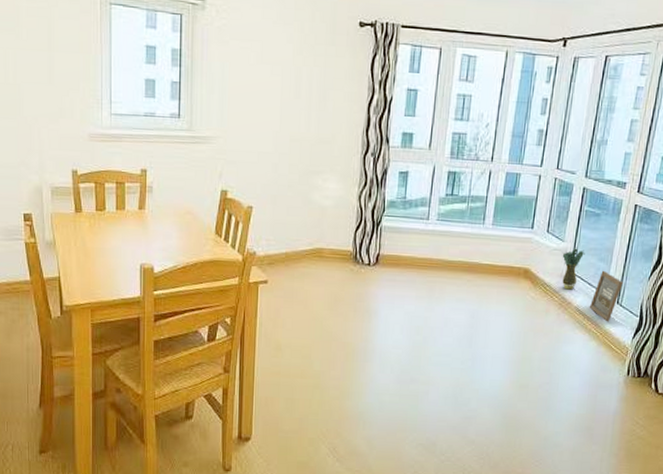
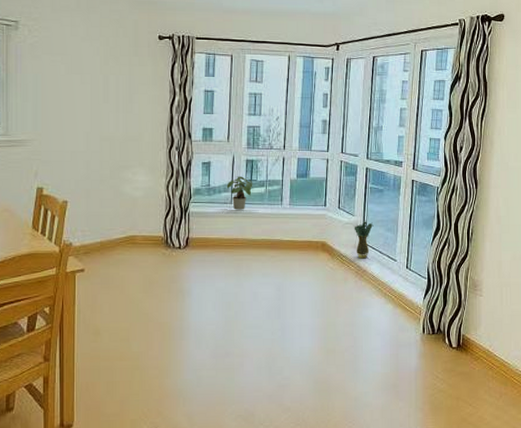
potted plant: none [424,189,454,228] -> present [226,176,253,210]
picture frame: present [590,270,623,322] -> none [383,239,409,286]

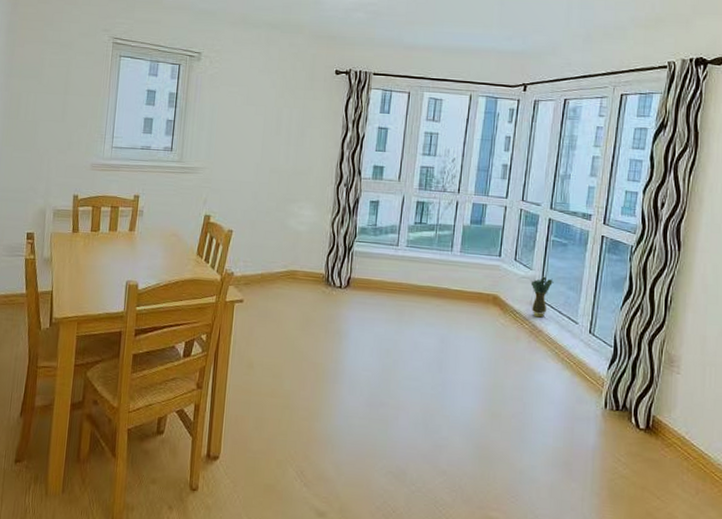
potted plant: present [226,176,253,210] -> none [394,218,422,254]

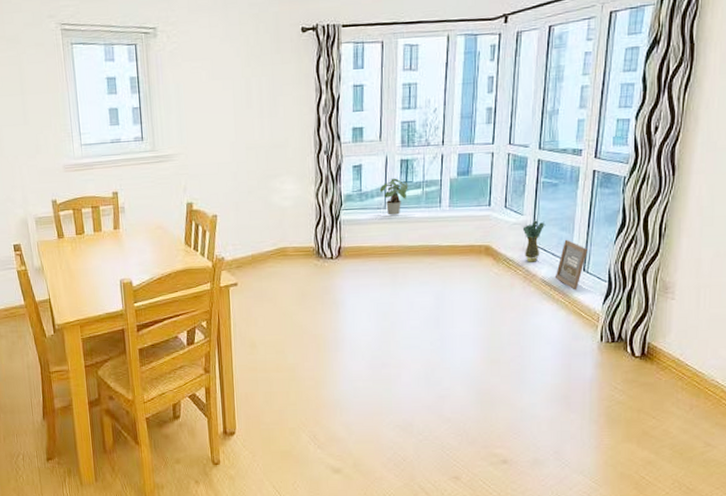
potted plant: none [394,218,422,254] -> present [379,178,409,215]
picture frame: none [562,299,594,352] -> present [556,239,588,290]

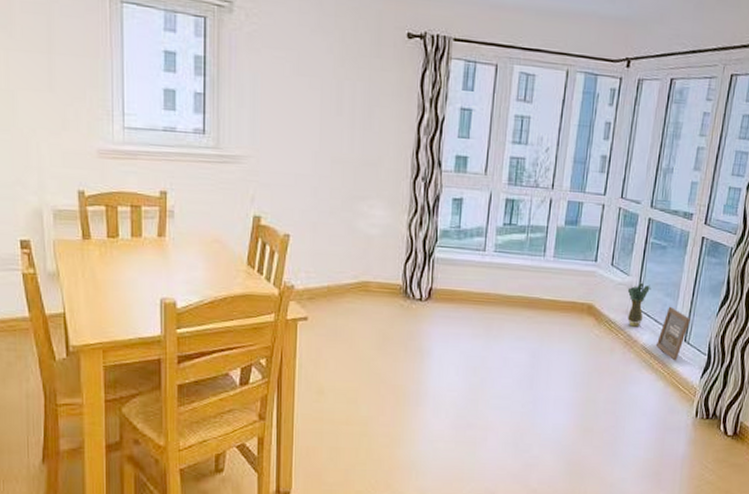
potted plant: present [379,178,409,215] -> none [480,218,512,260]

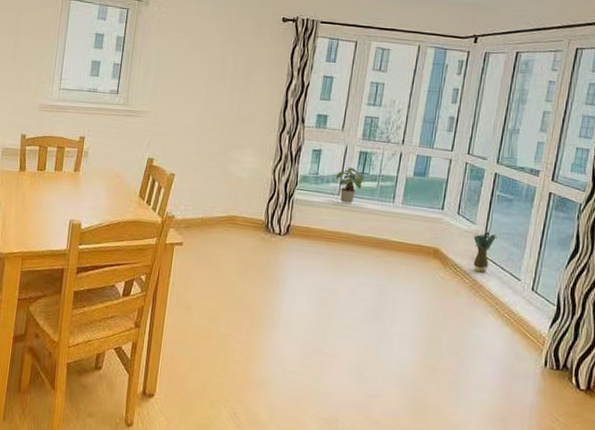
potted plant: none [480,218,512,260] -> present [335,167,365,204]
picture frame: present [657,306,690,361] -> none [503,255,538,309]

